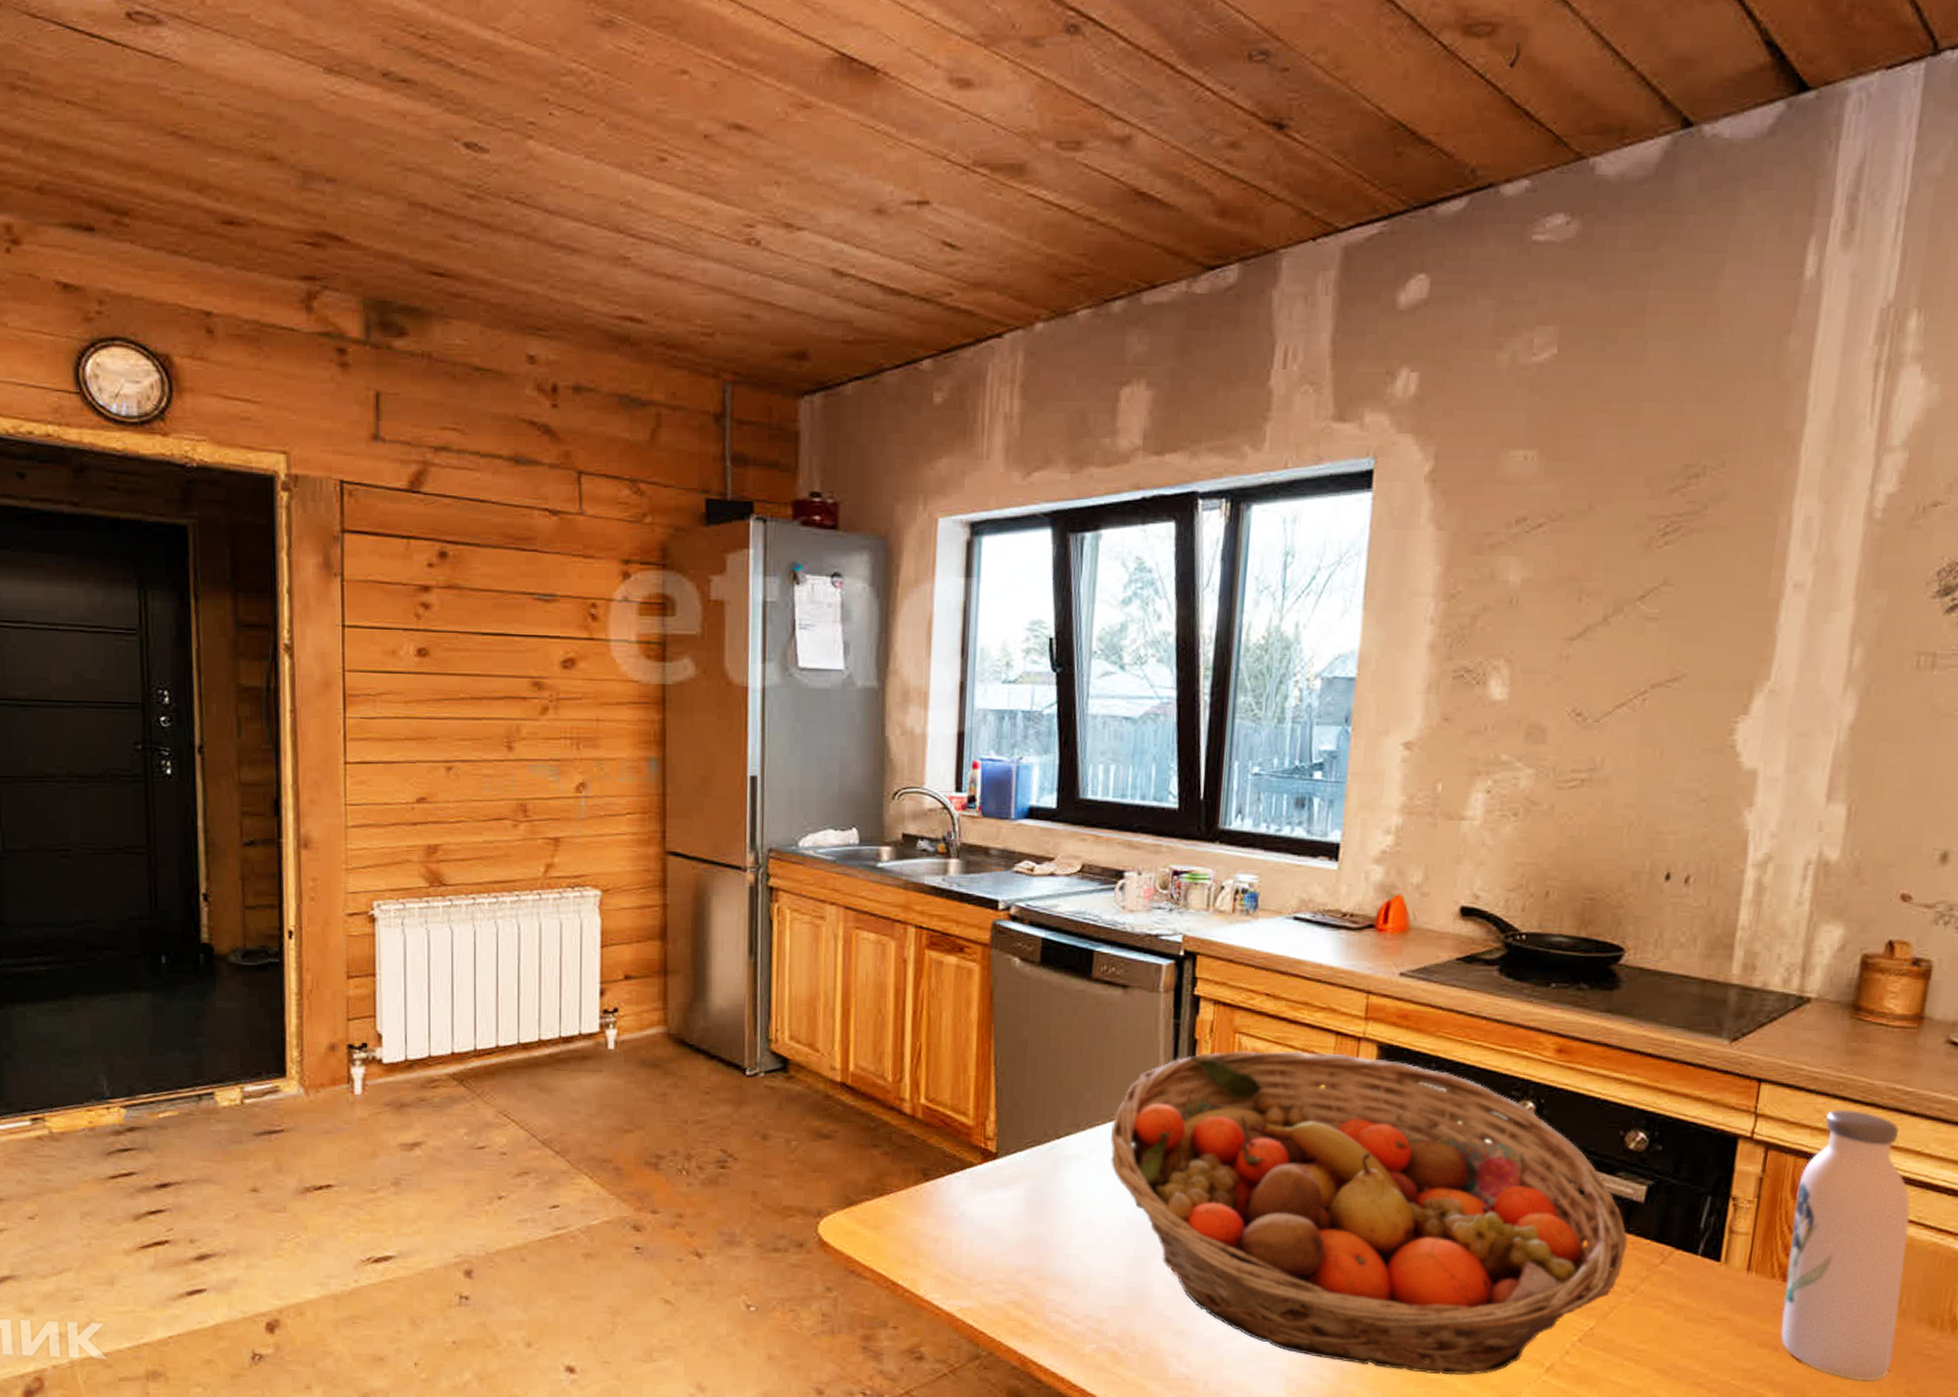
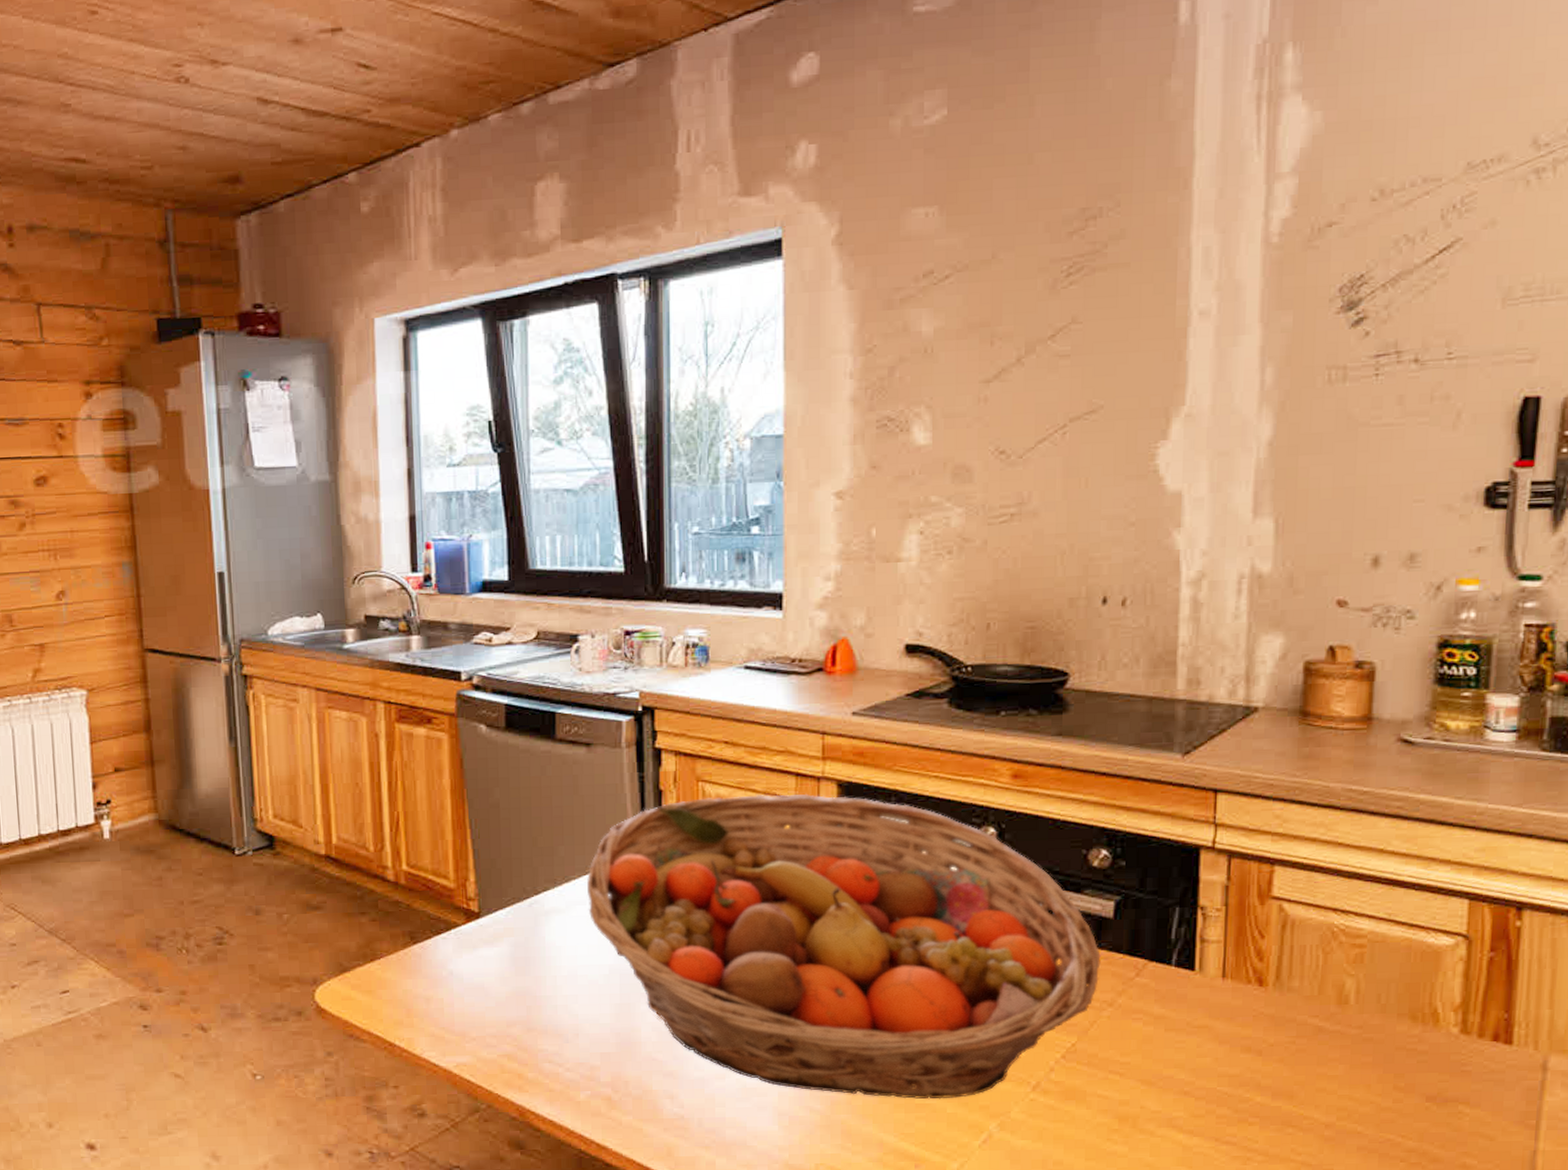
water bottle: present [1781,1109,1910,1381] -> none [1261,813,1381,1080]

